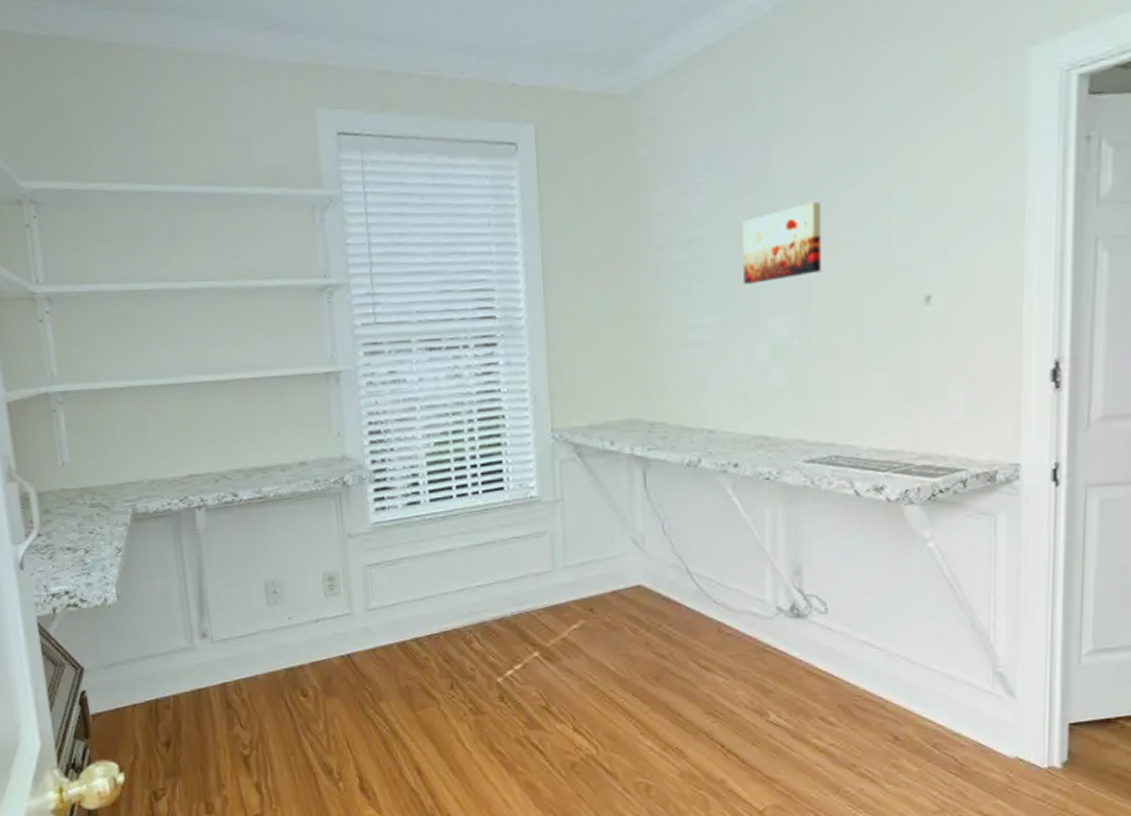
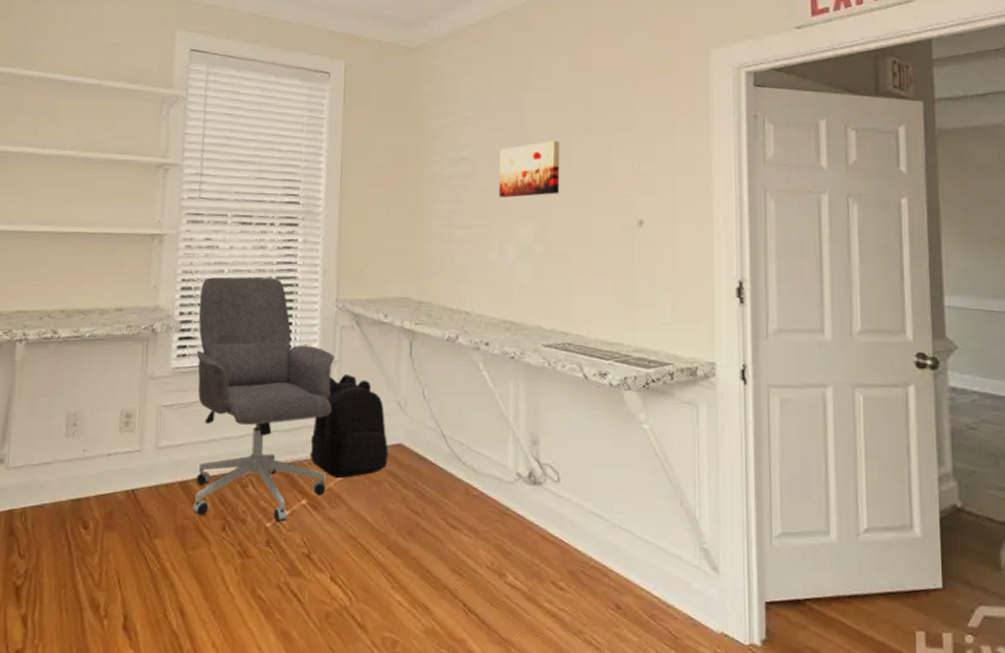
office chair: none [391,411,560,677] -> present [192,277,334,522]
backpack: none [537,513,627,626] -> present [310,373,388,478]

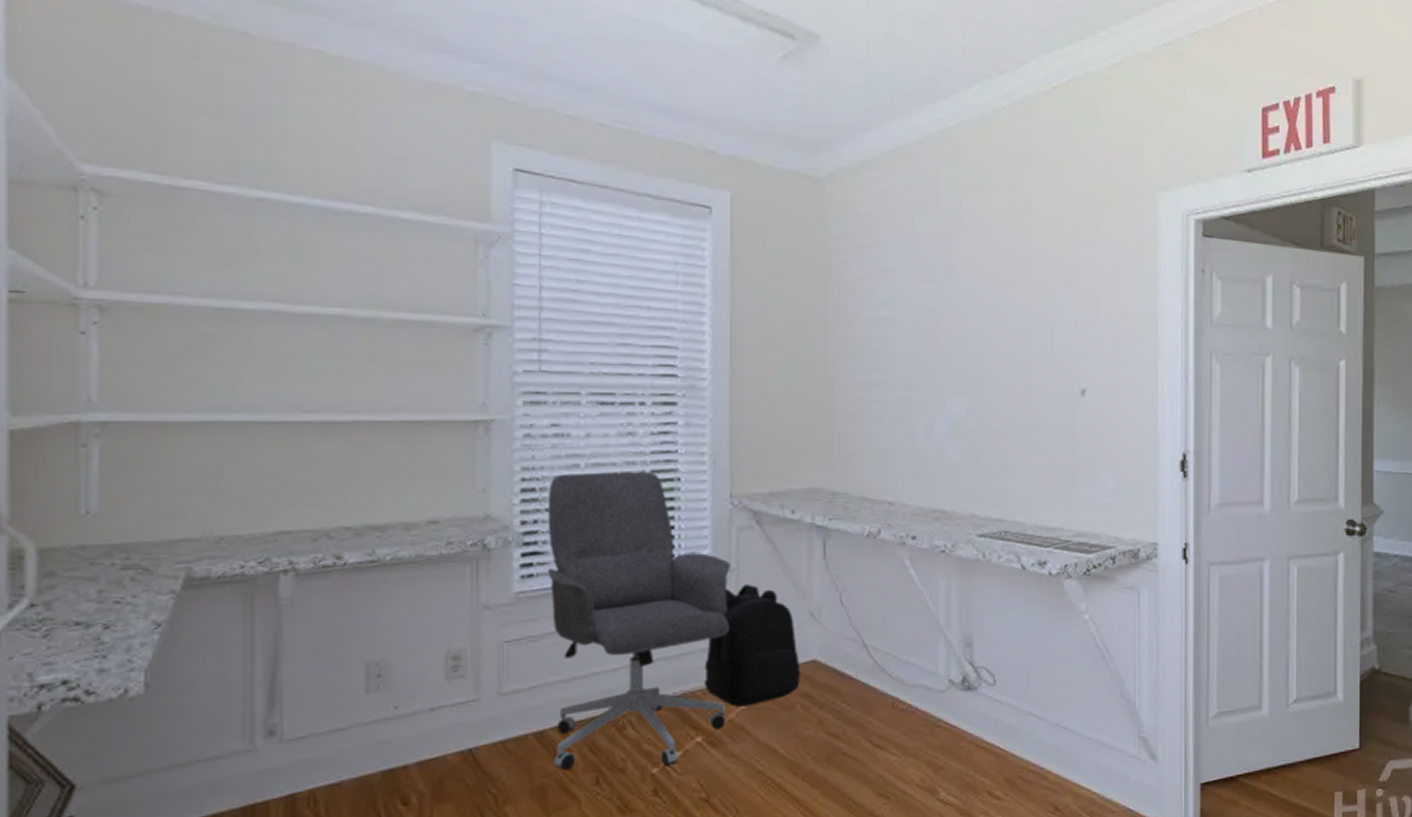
wall art: present [499,141,560,198] -> none [926,297,995,365]

